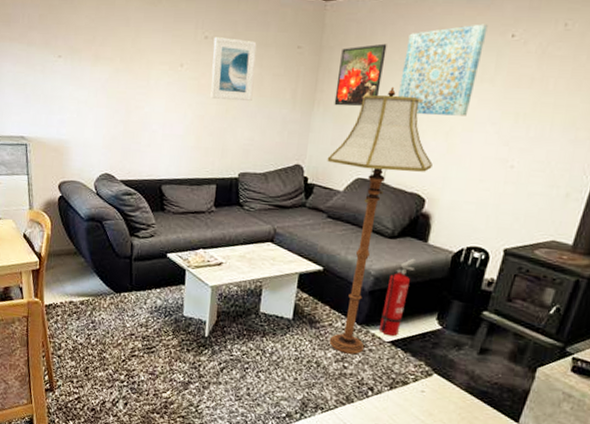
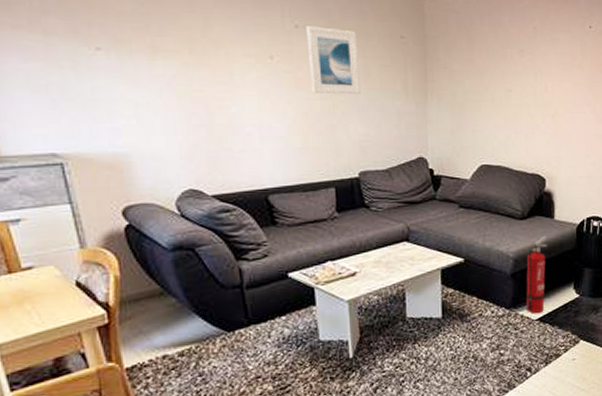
floor lamp: present [327,86,433,355] -> none [449,74,546,341]
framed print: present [334,43,387,107] -> none [445,33,488,95]
wall art: present [398,24,488,116] -> none [504,16,570,100]

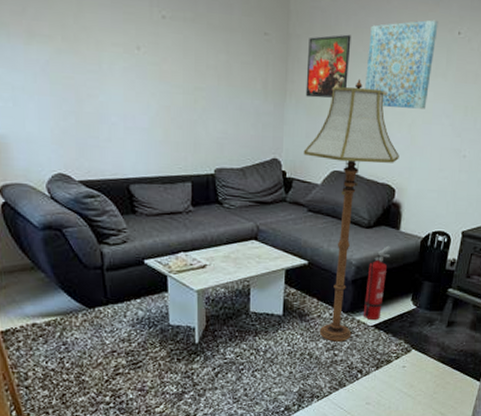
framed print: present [306,26,361,94] -> none [173,17,222,90]
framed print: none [445,33,488,95] -> present [305,34,351,98]
floor lamp: none [449,74,546,341] -> present [303,79,399,342]
wall art: none [504,16,570,100] -> present [365,19,438,109]

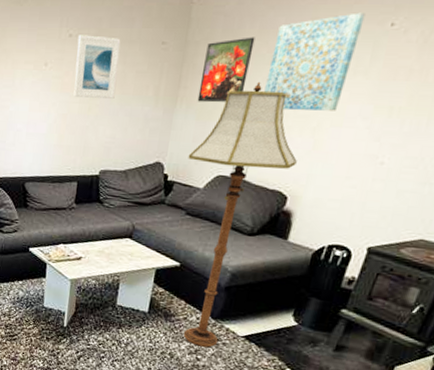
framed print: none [173,17,222,90] -> present [73,35,121,99]
fire extinguisher: present [363,245,390,321] -> none [233,255,274,332]

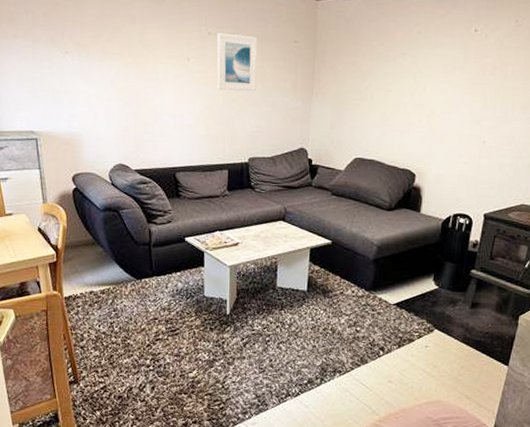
floor lamp: present [183,81,297,348] -> none [328,75,419,319]
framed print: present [197,37,255,103] -> none [330,38,373,94]
wall art: present [264,12,366,111] -> none [385,20,455,100]

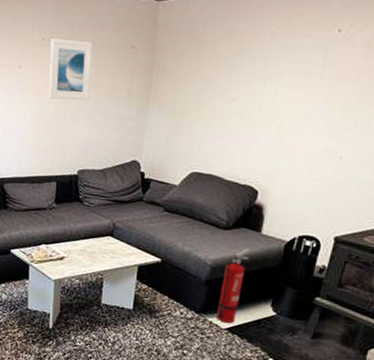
fire extinguisher: none [384,227,411,299] -> present [216,248,250,324]

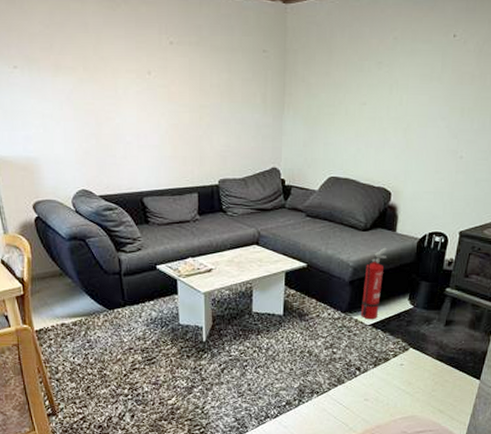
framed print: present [49,39,93,100] -> none [179,42,224,107]

